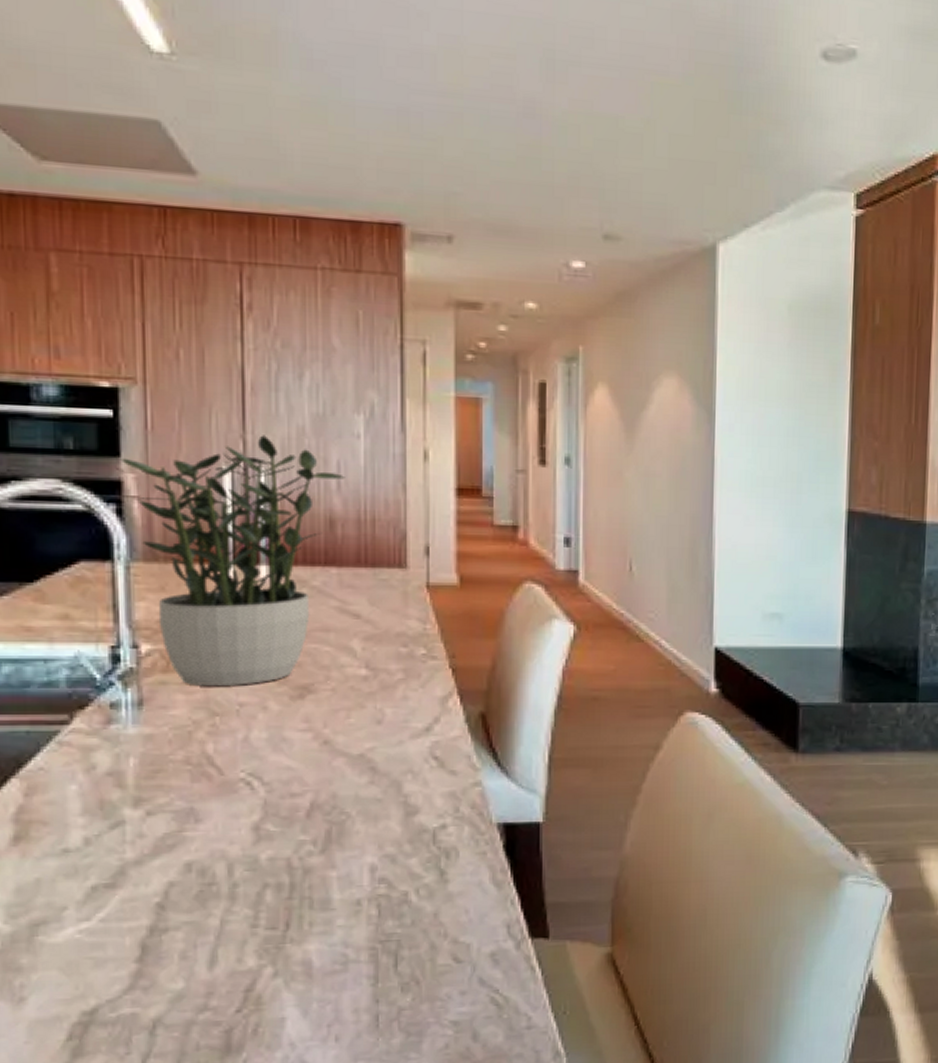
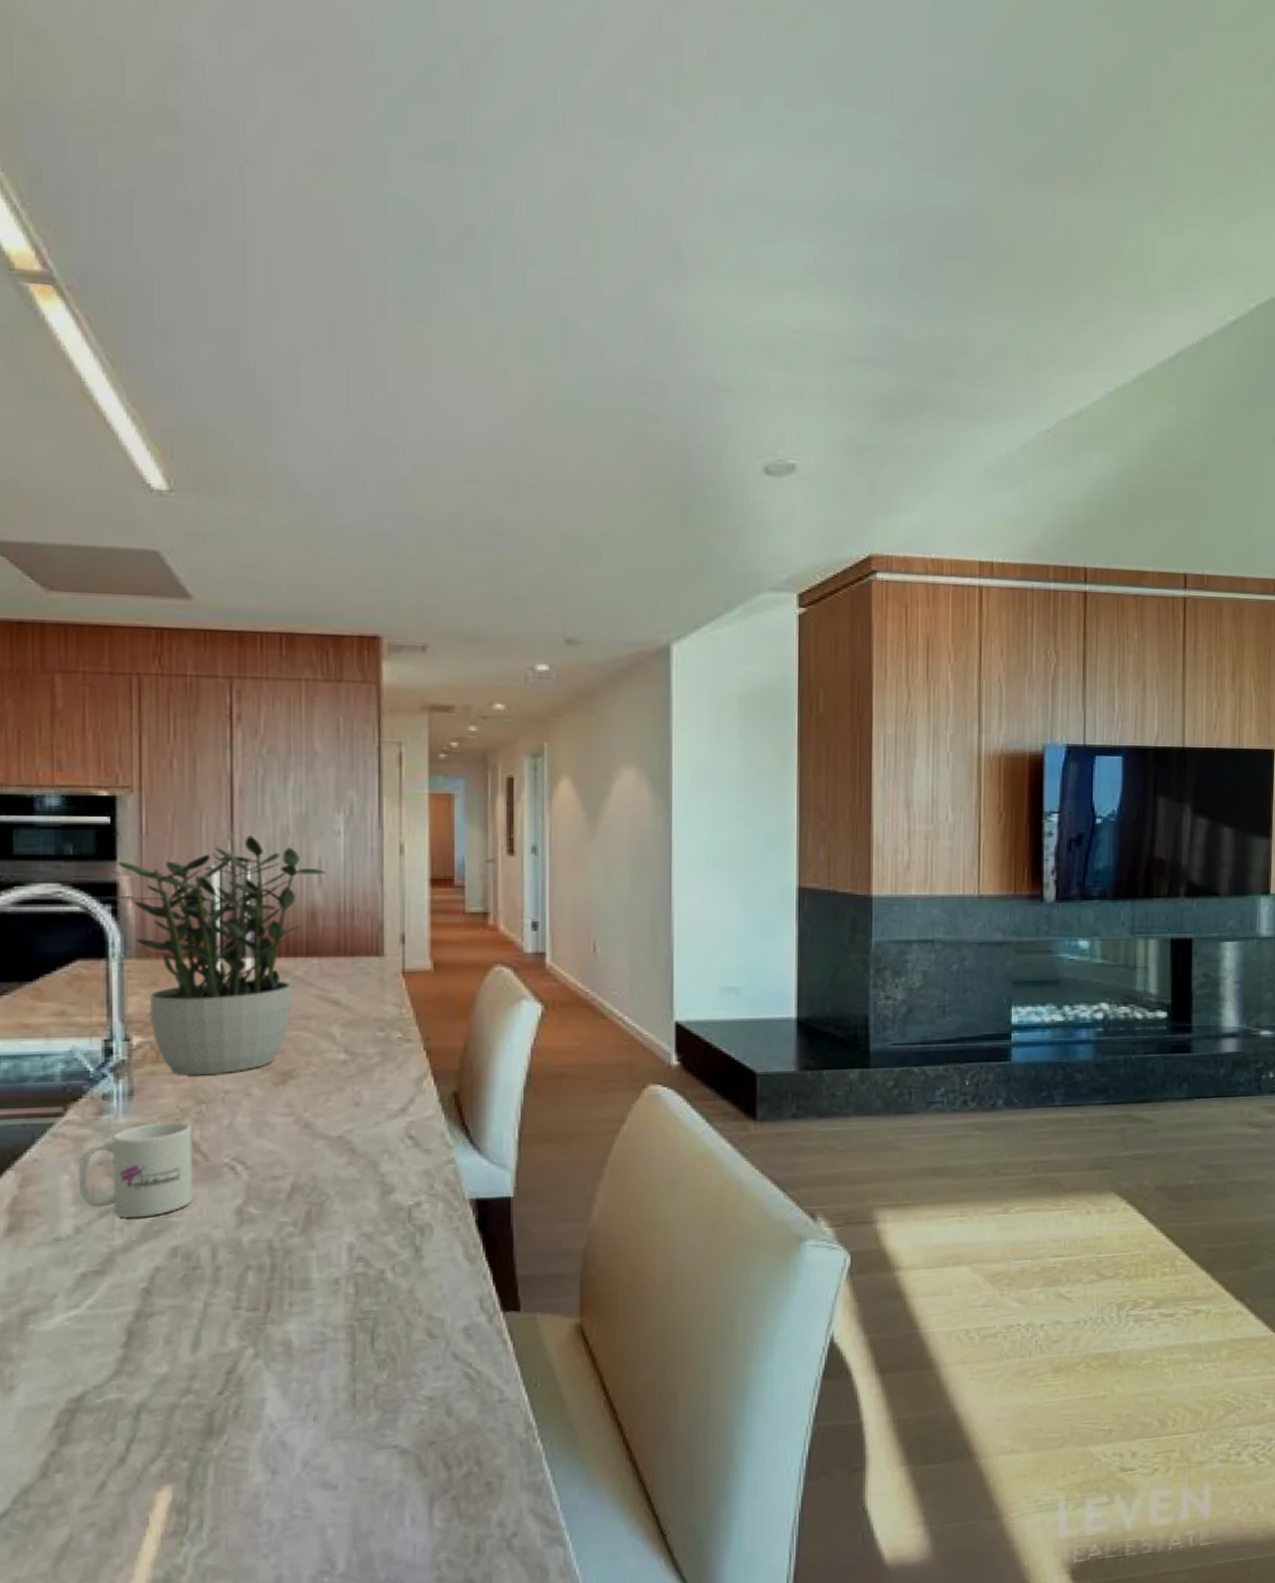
mug: none [86,733,208,832] -> present [78,1121,193,1218]

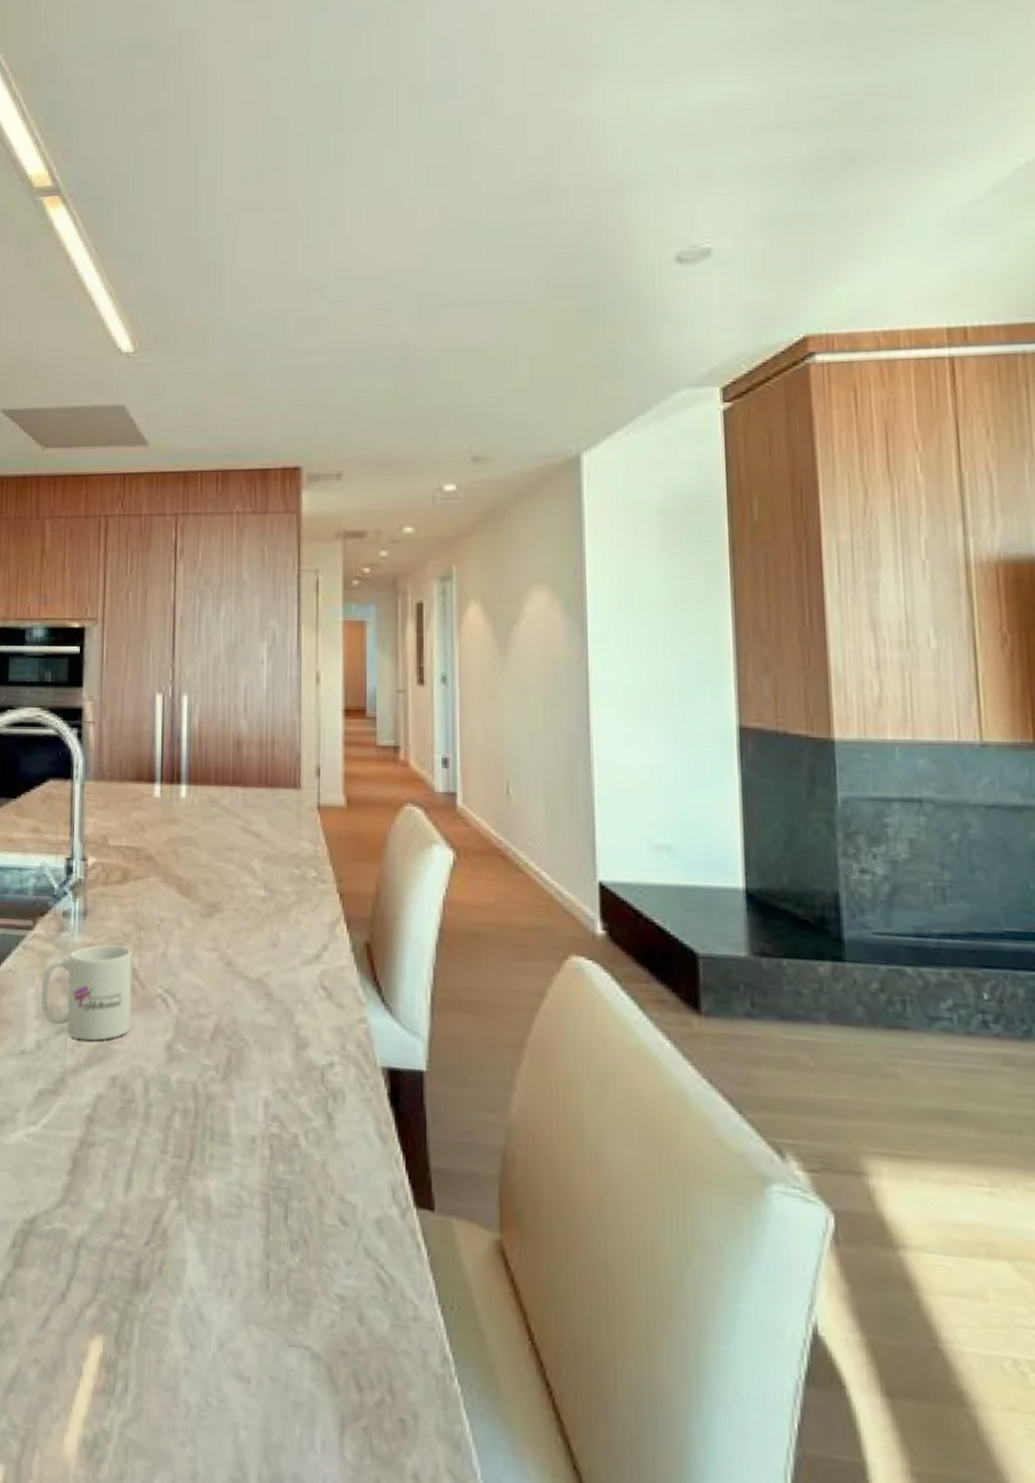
potted plant: present [116,835,326,1076] -> none [82,664,251,901]

